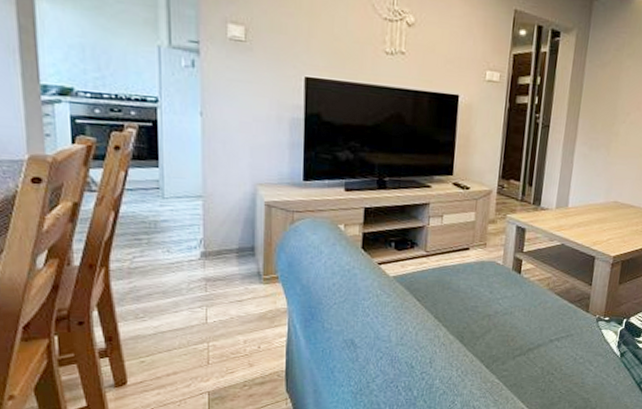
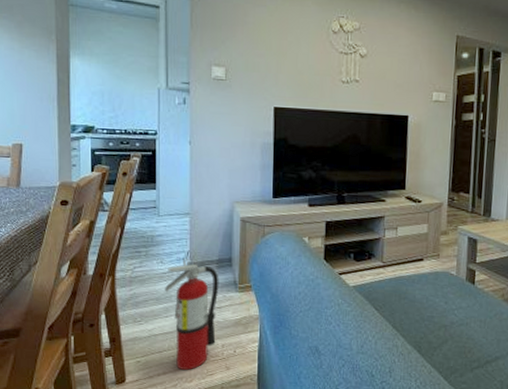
fire extinguisher: none [173,246,240,369] -> present [165,257,219,370]

